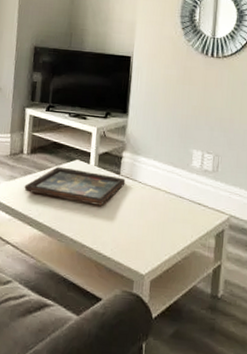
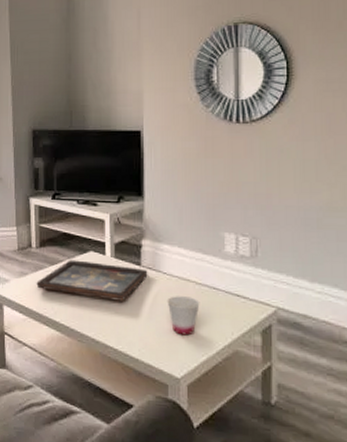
cup: none [139,202,168,238] -> present [167,296,200,336]

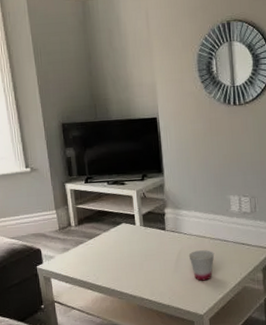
decorative tray: present [36,260,148,301] -> none [78,232,172,262]

